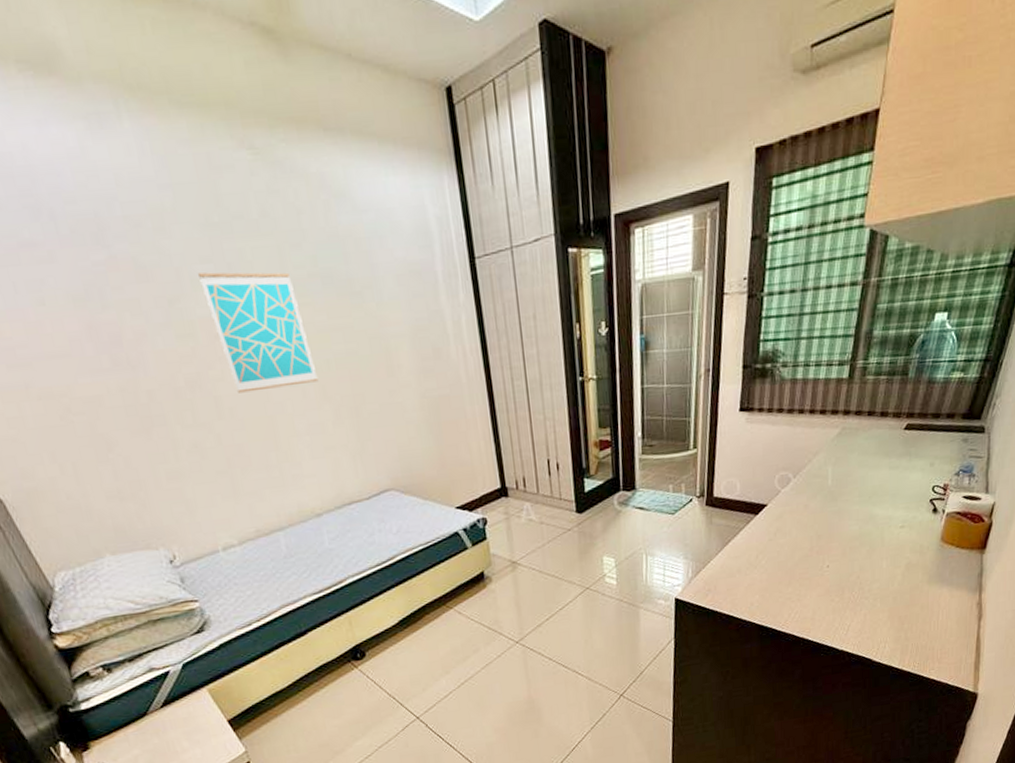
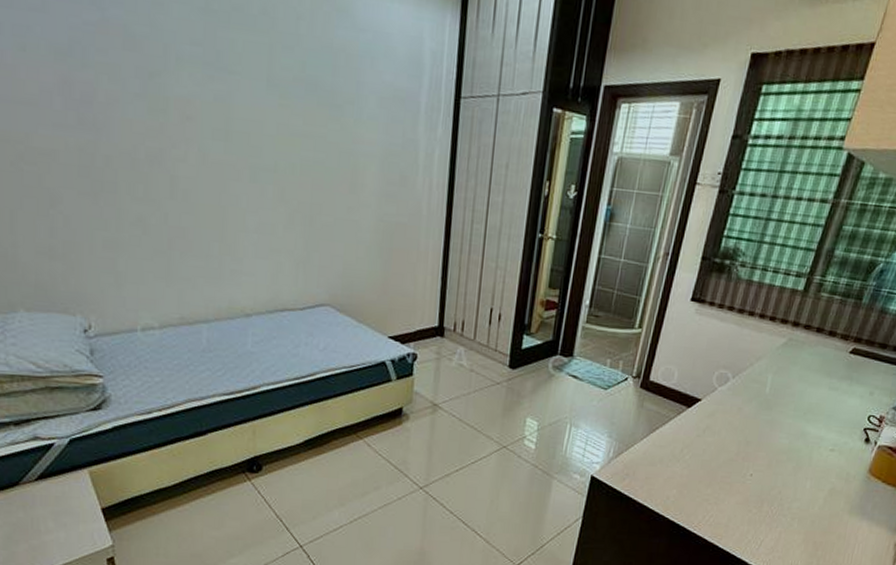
wall art: present [198,272,319,393] -> none [185,54,280,183]

